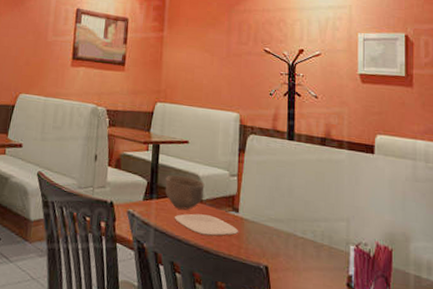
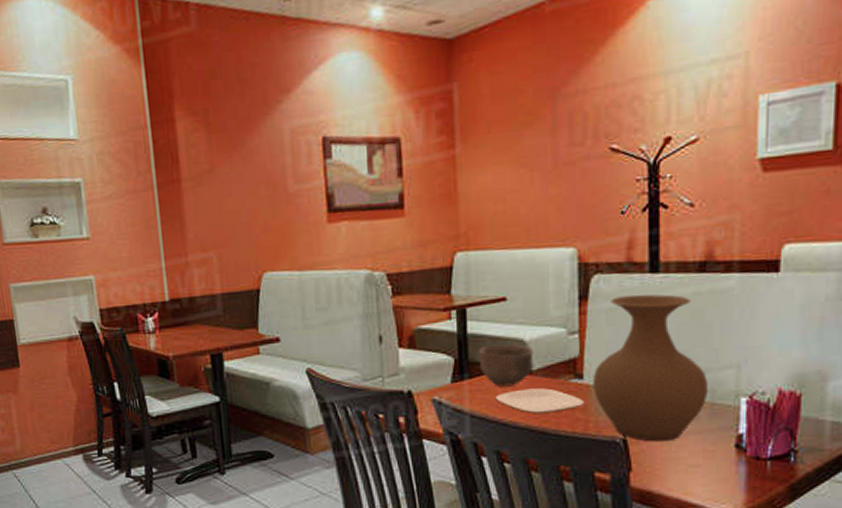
vase: none [245,153,328,274] -> present [593,294,709,442]

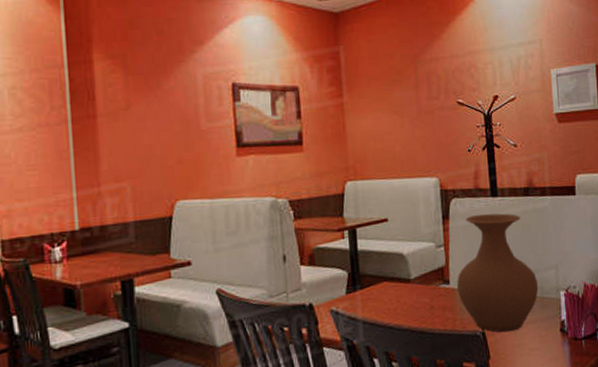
bowl: present [479,344,534,387] -> none [368,257,411,295]
plate: present [495,388,585,413] -> none [382,293,452,316]

